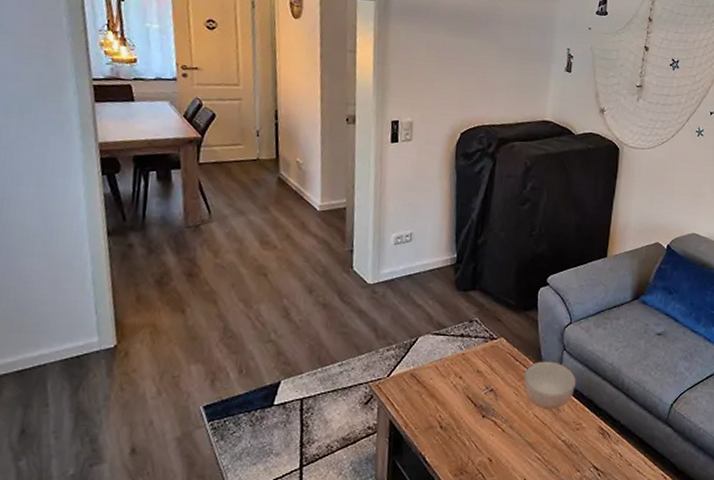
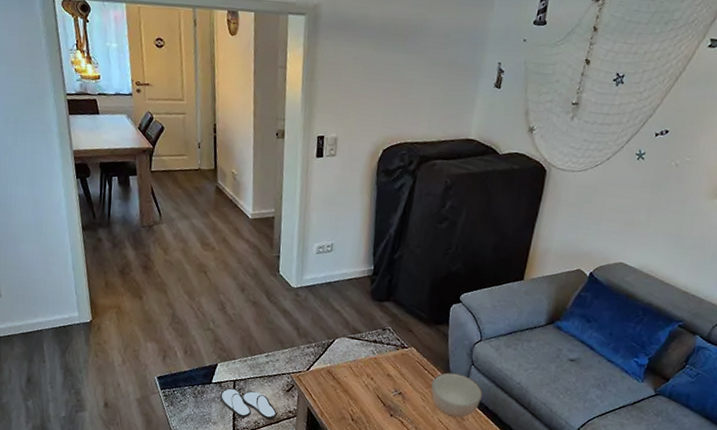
slippers: none [284,409,354,442] -> present [220,388,277,419]

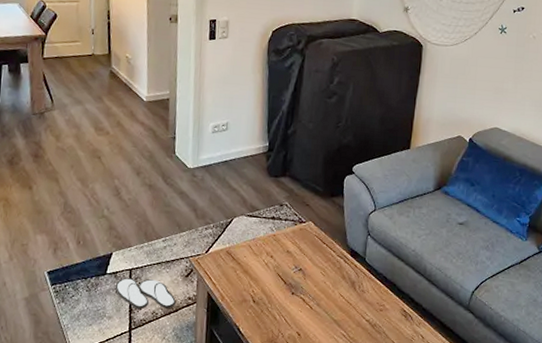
bowl: present [431,372,483,418] -> none [330,244,381,291]

